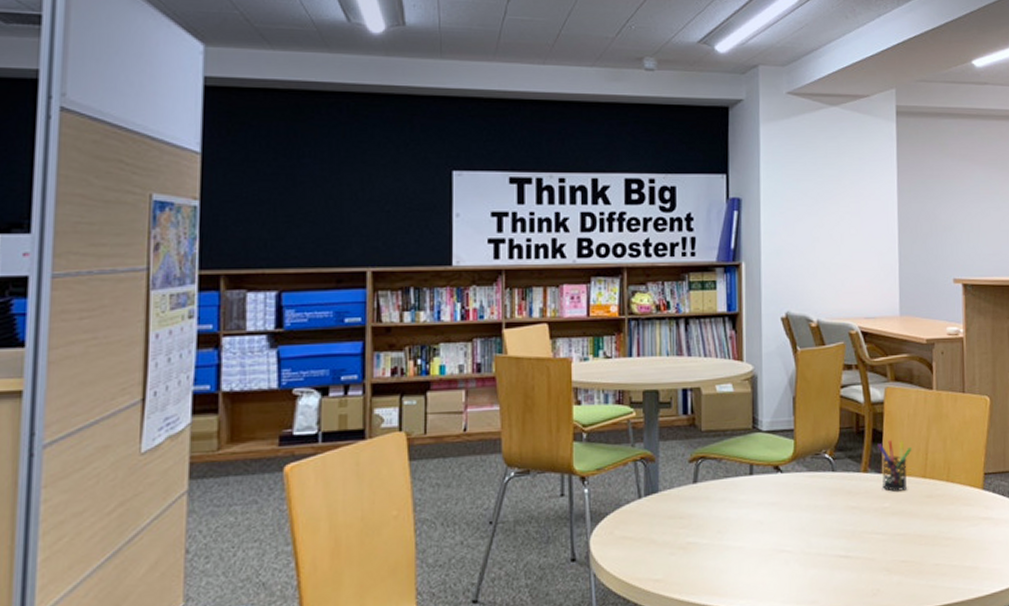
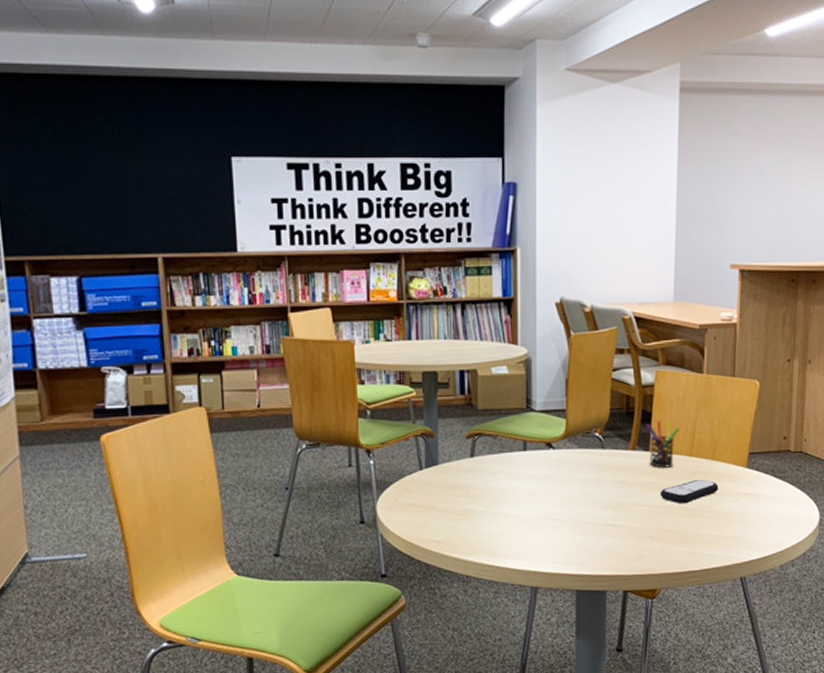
remote control: none [895,503,955,531] -> present [660,480,719,504]

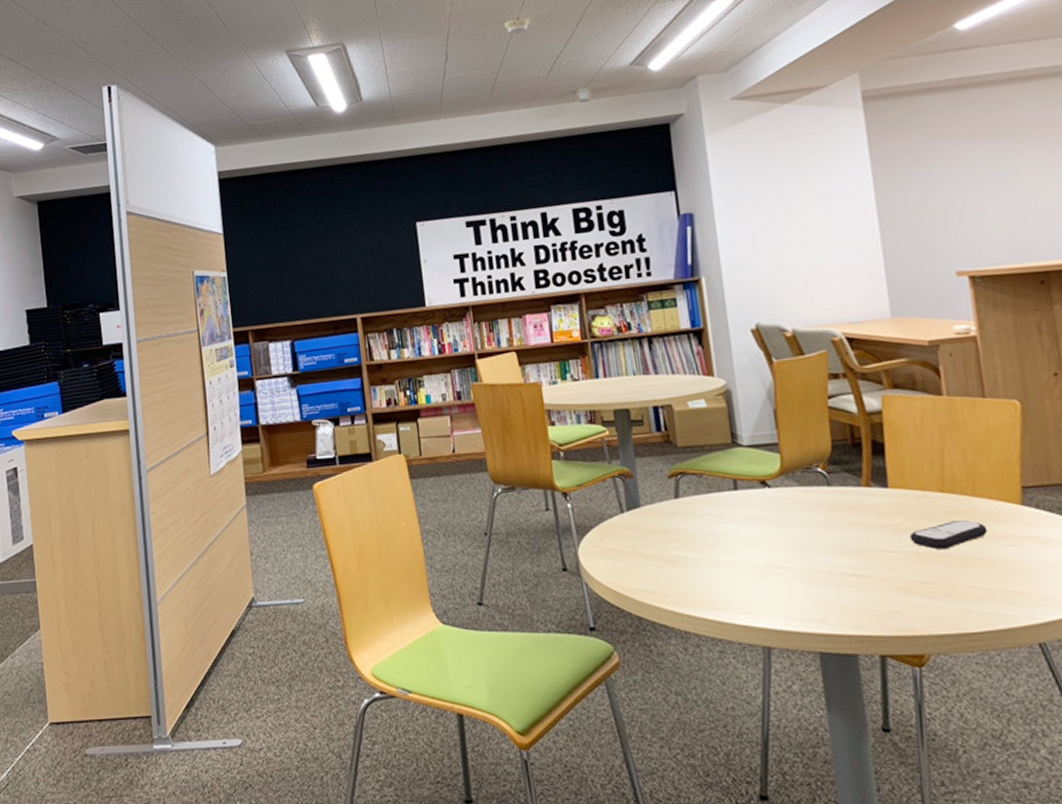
pen holder: present [646,420,679,468] -> none [879,451,923,507]

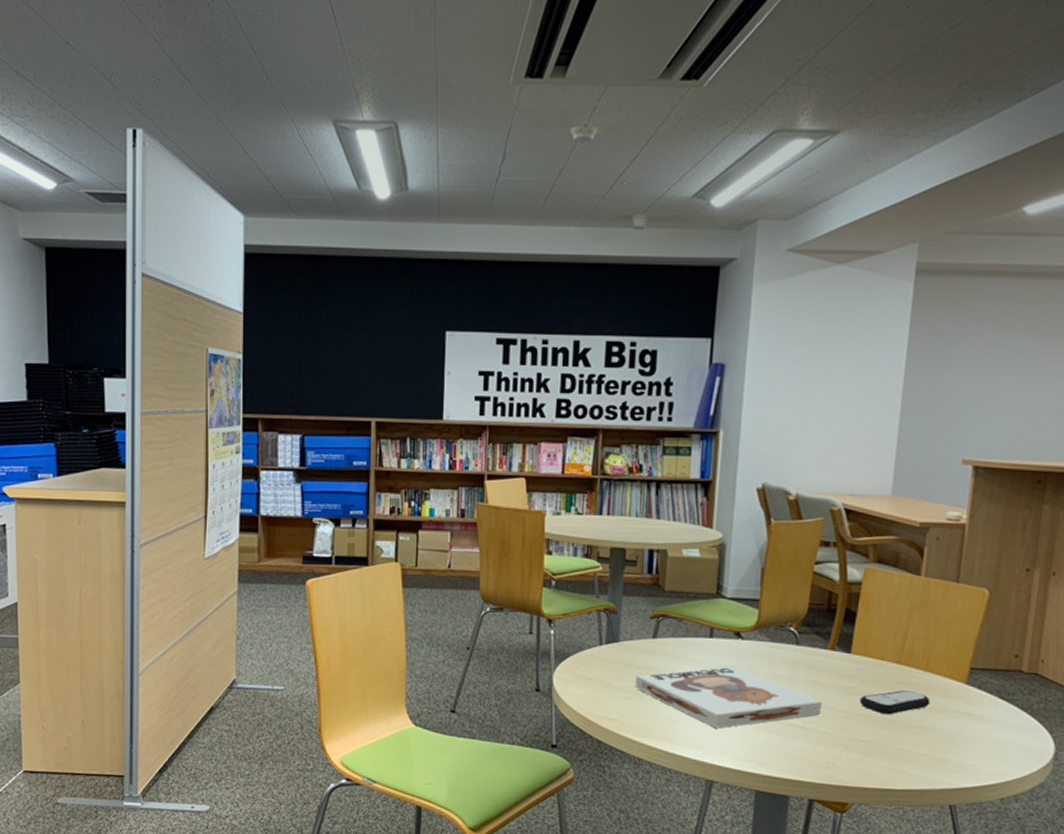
board game: none [664,517,872,588] -> present [635,666,822,729]

